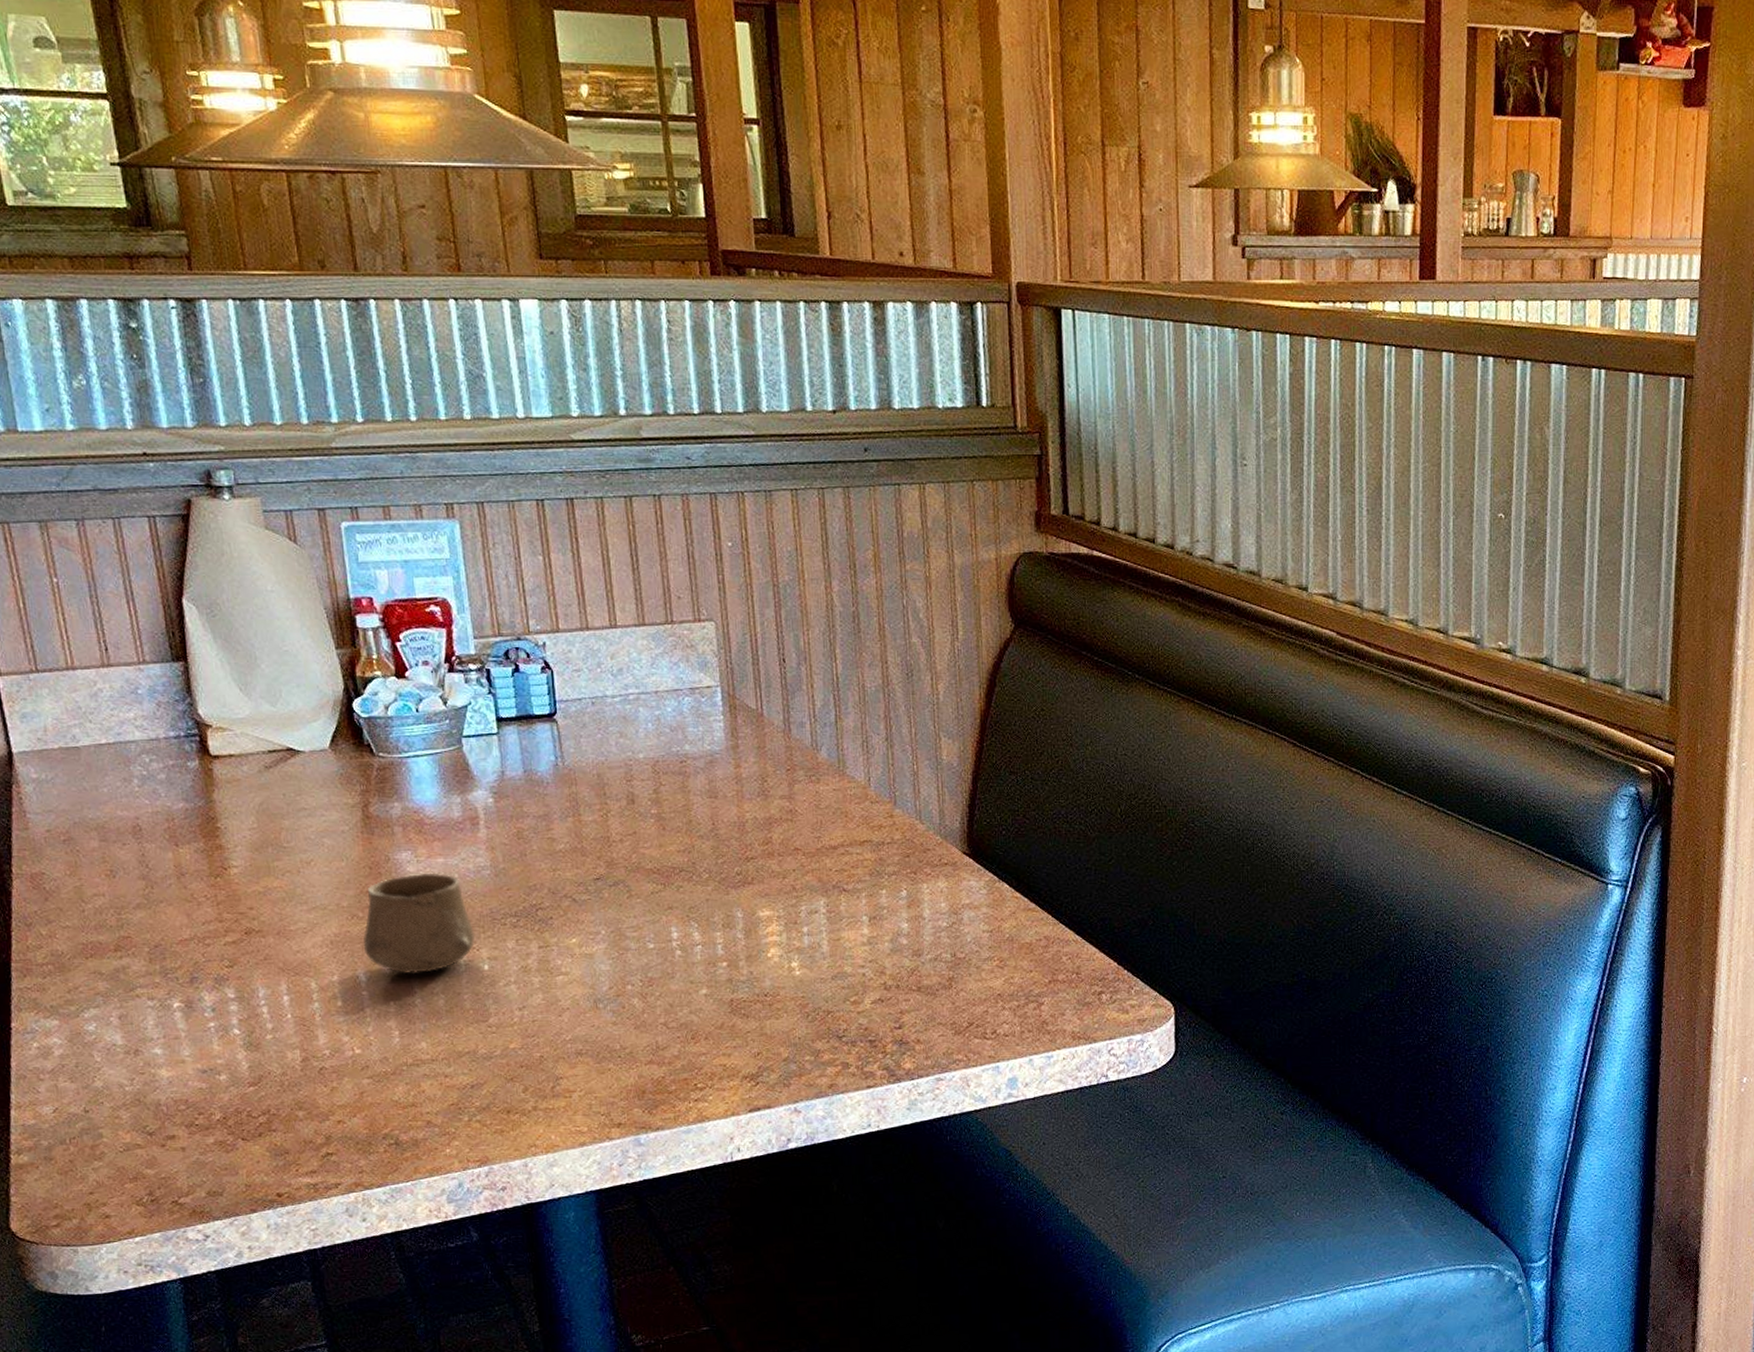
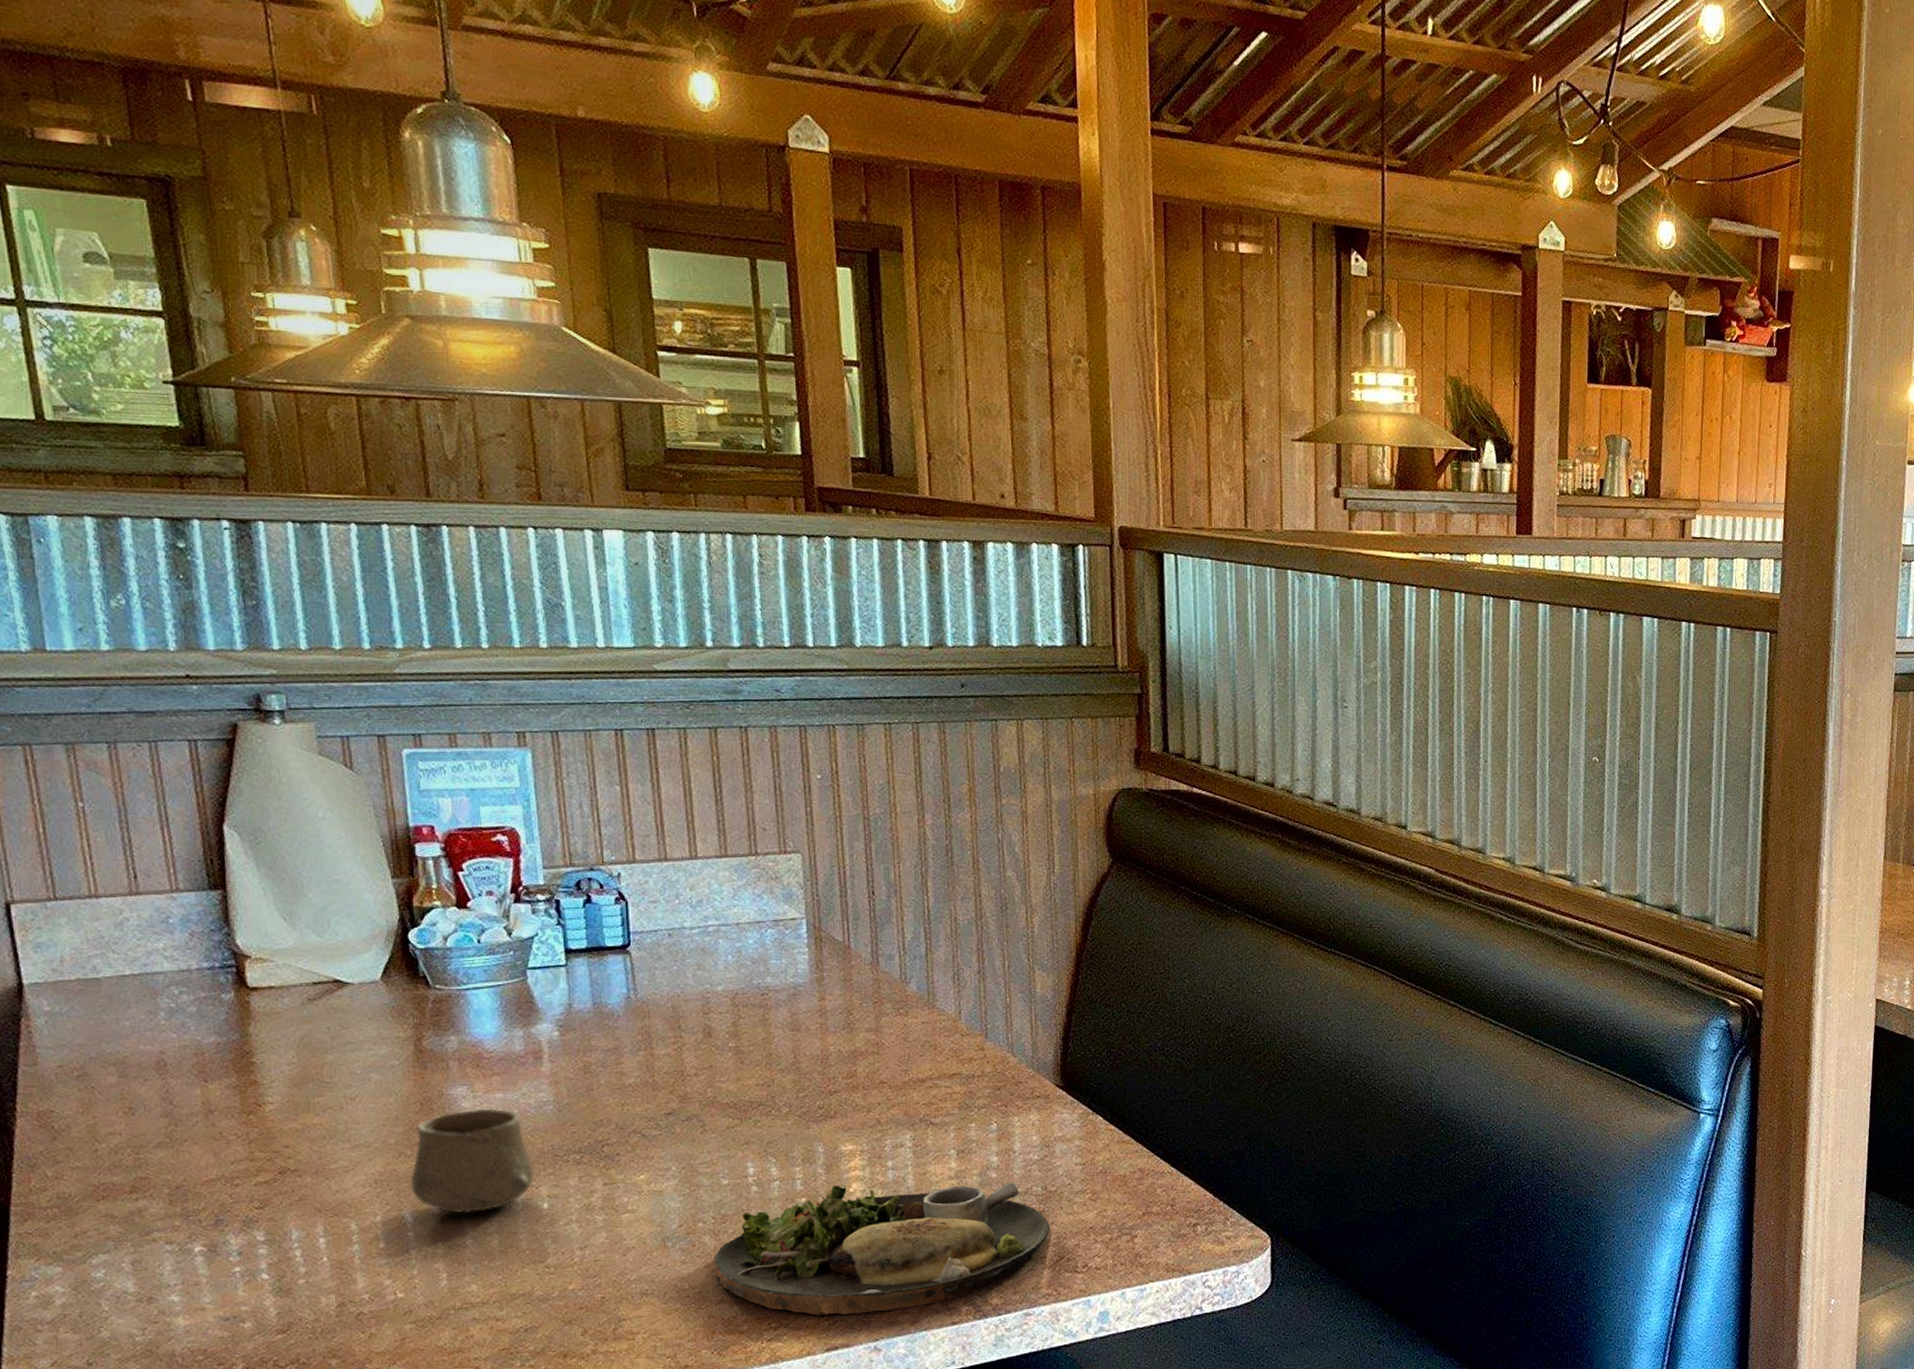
dinner plate: none [642,948,959,1077] -> present [713,1181,1050,1316]

